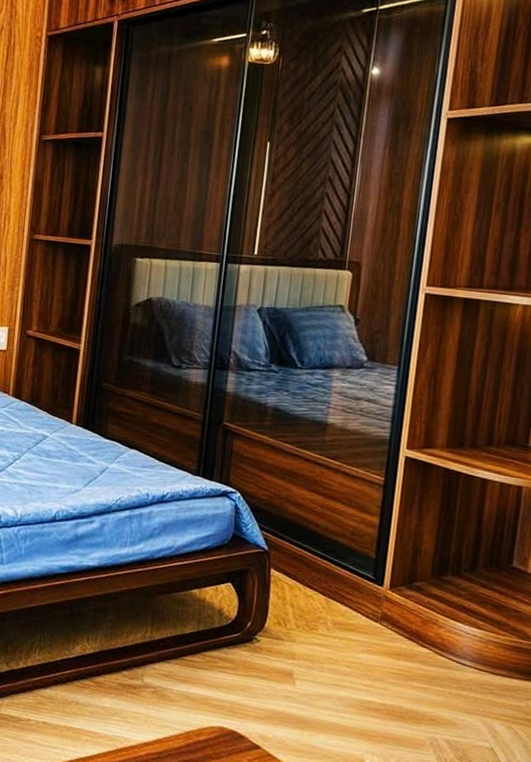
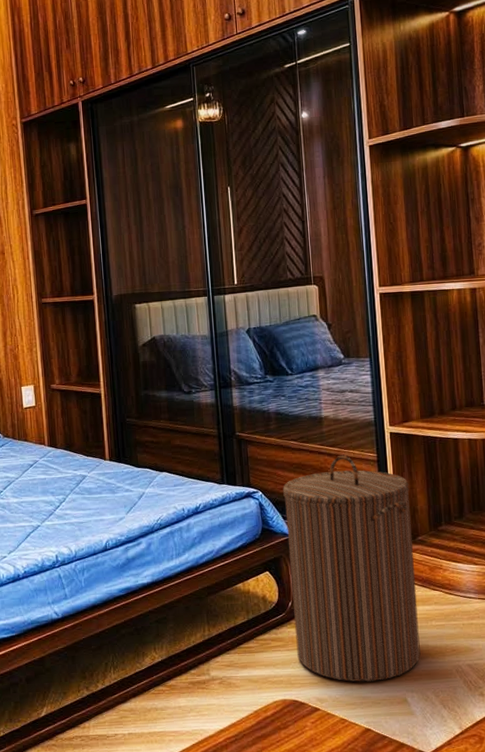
laundry hamper: none [246,470,417,734] -> present [283,455,421,682]

